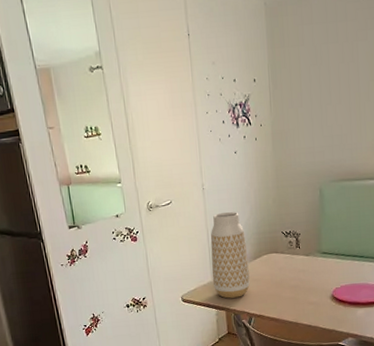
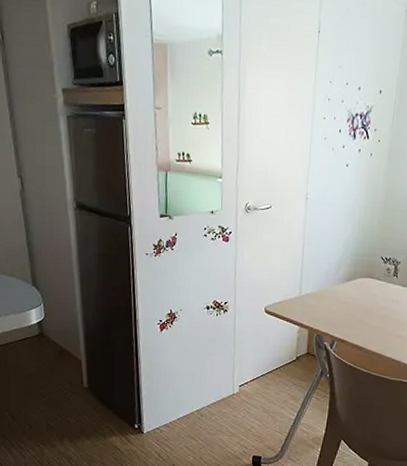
vase: present [210,212,251,299] -> none [300,226,343,318]

